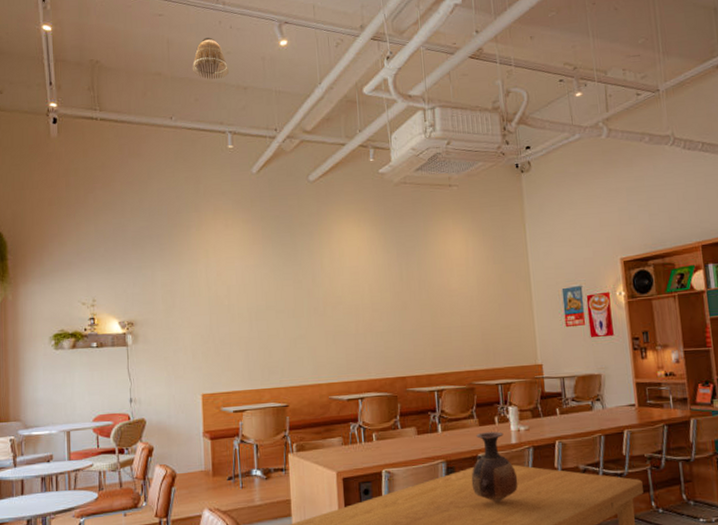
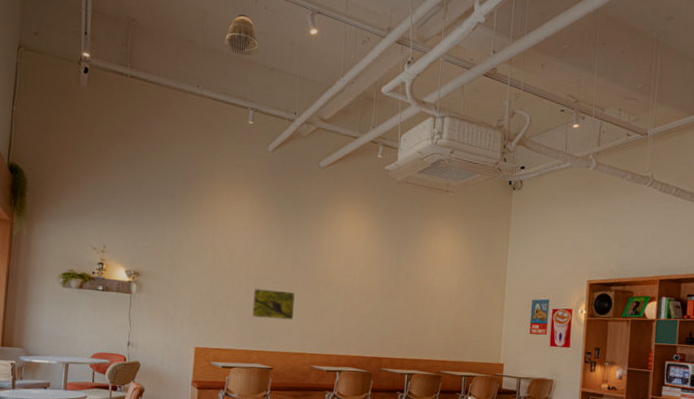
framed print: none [257,319,303,353] -> present [252,288,295,320]

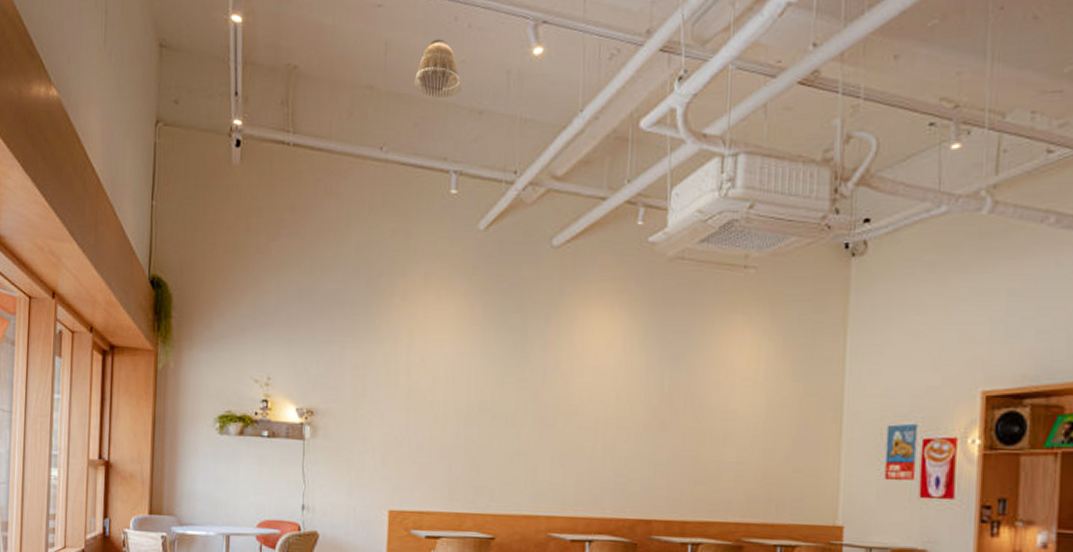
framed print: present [252,288,295,320] -> none [464,426,522,469]

